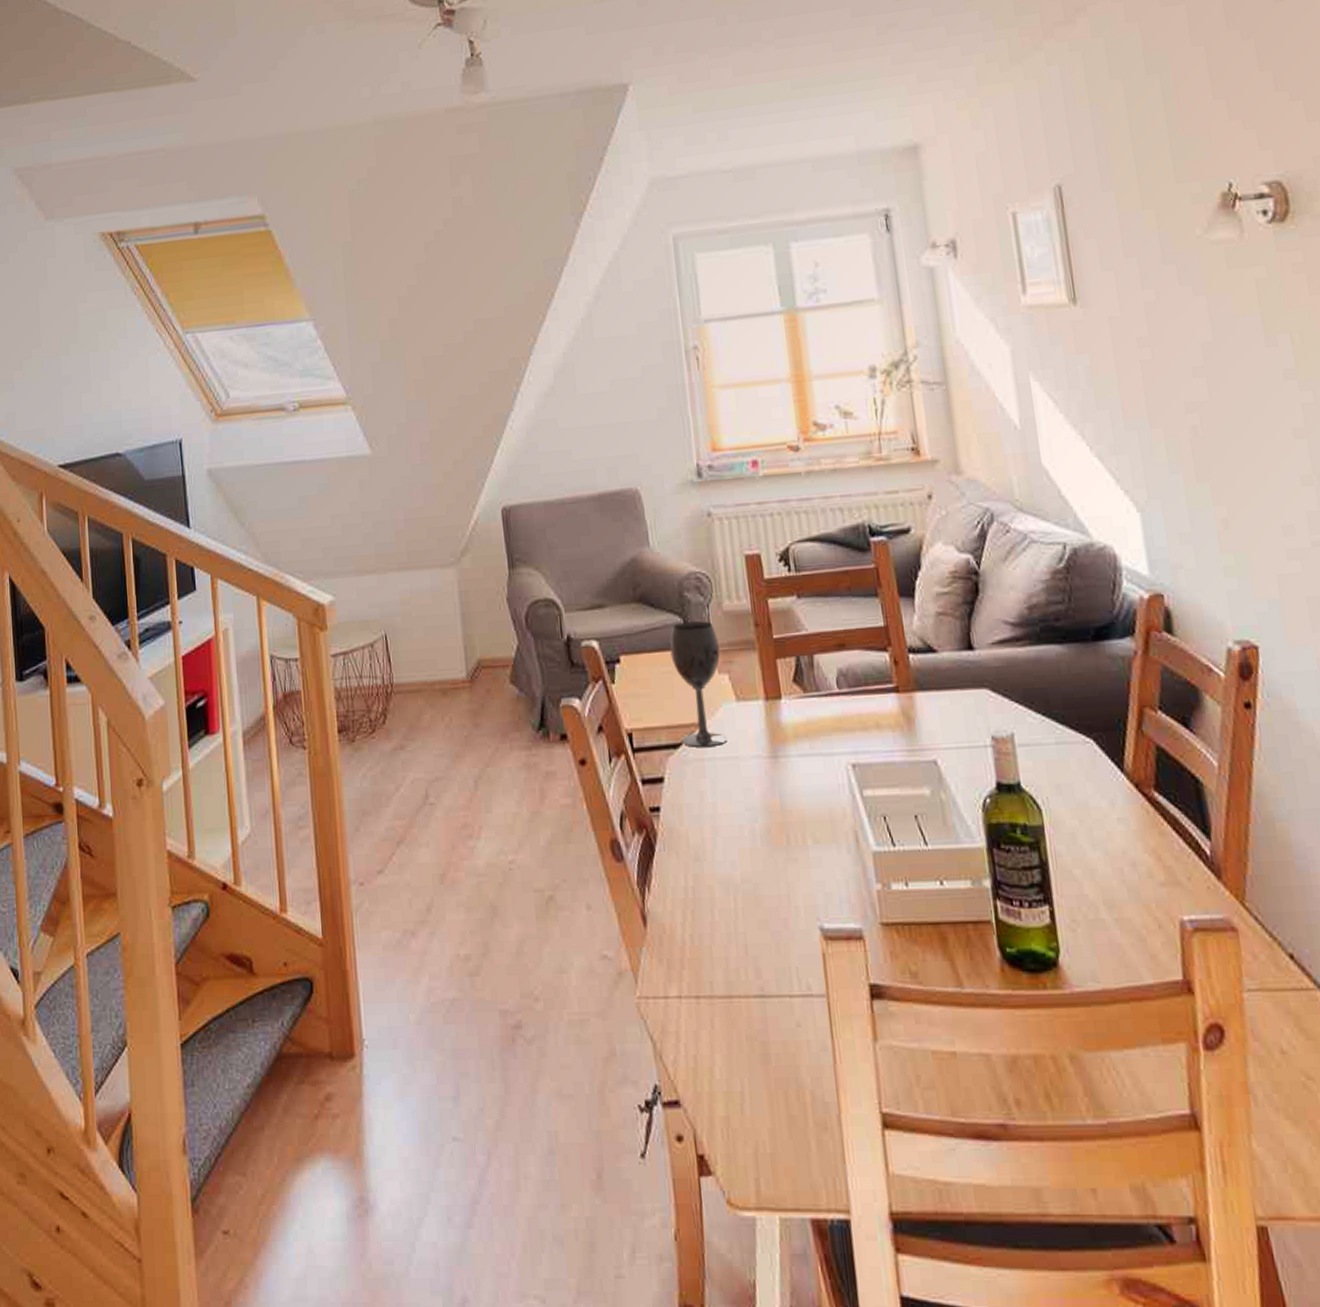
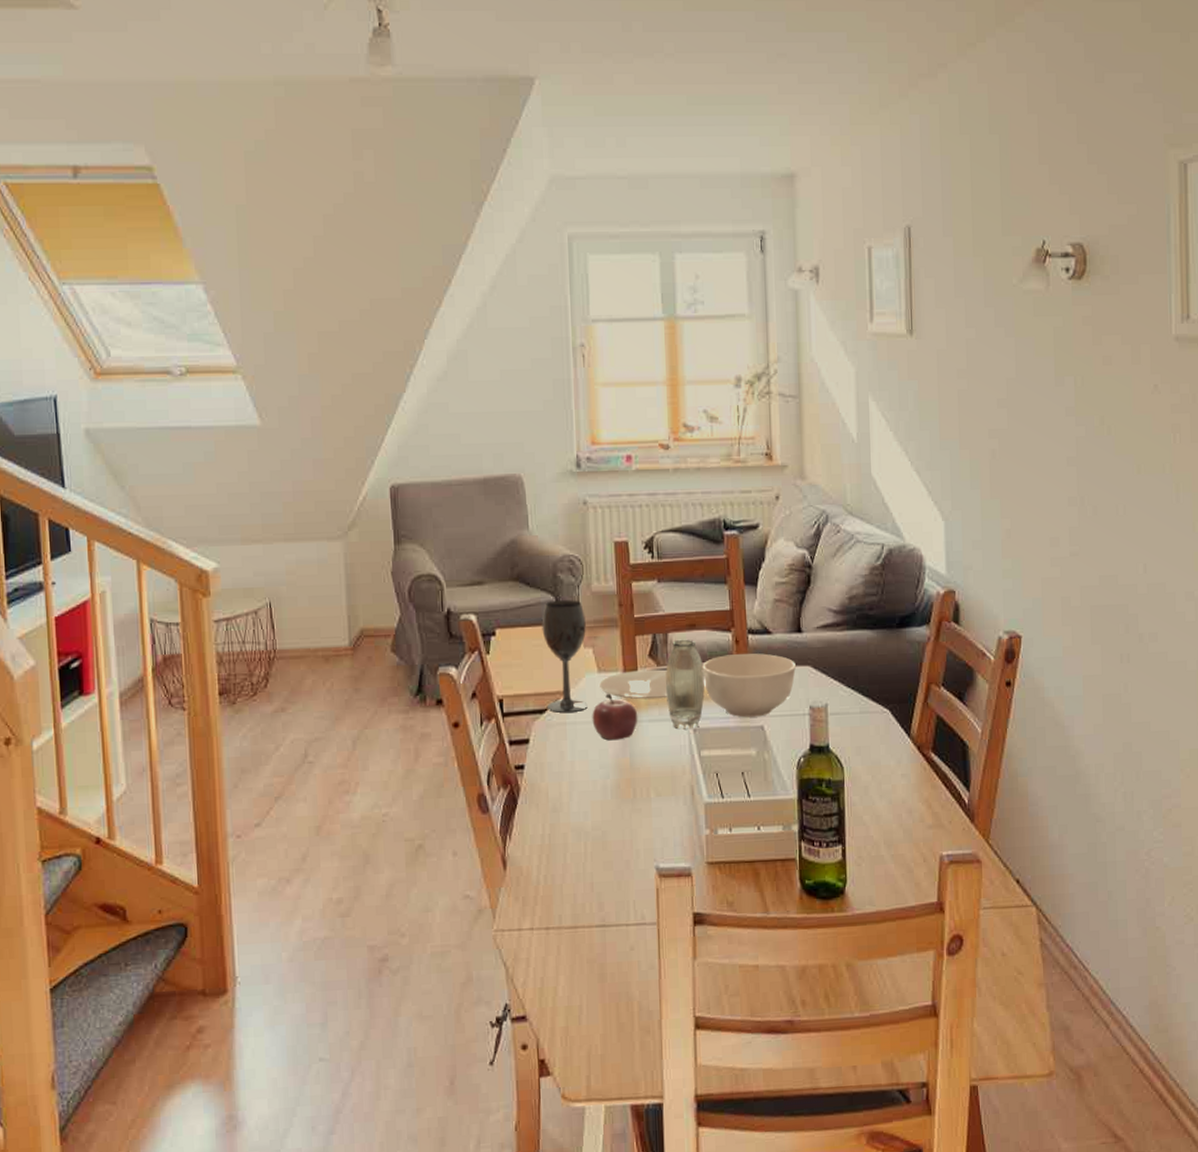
fruit: none [732,725,787,779] -> present [592,693,638,741]
plate: none [738,696,819,732] -> present [598,669,668,700]
vase: none [813,661,862,766] -> present [665,639,705,730]
bowl: none [857,675,971,751] -> present [702,653,796,718]

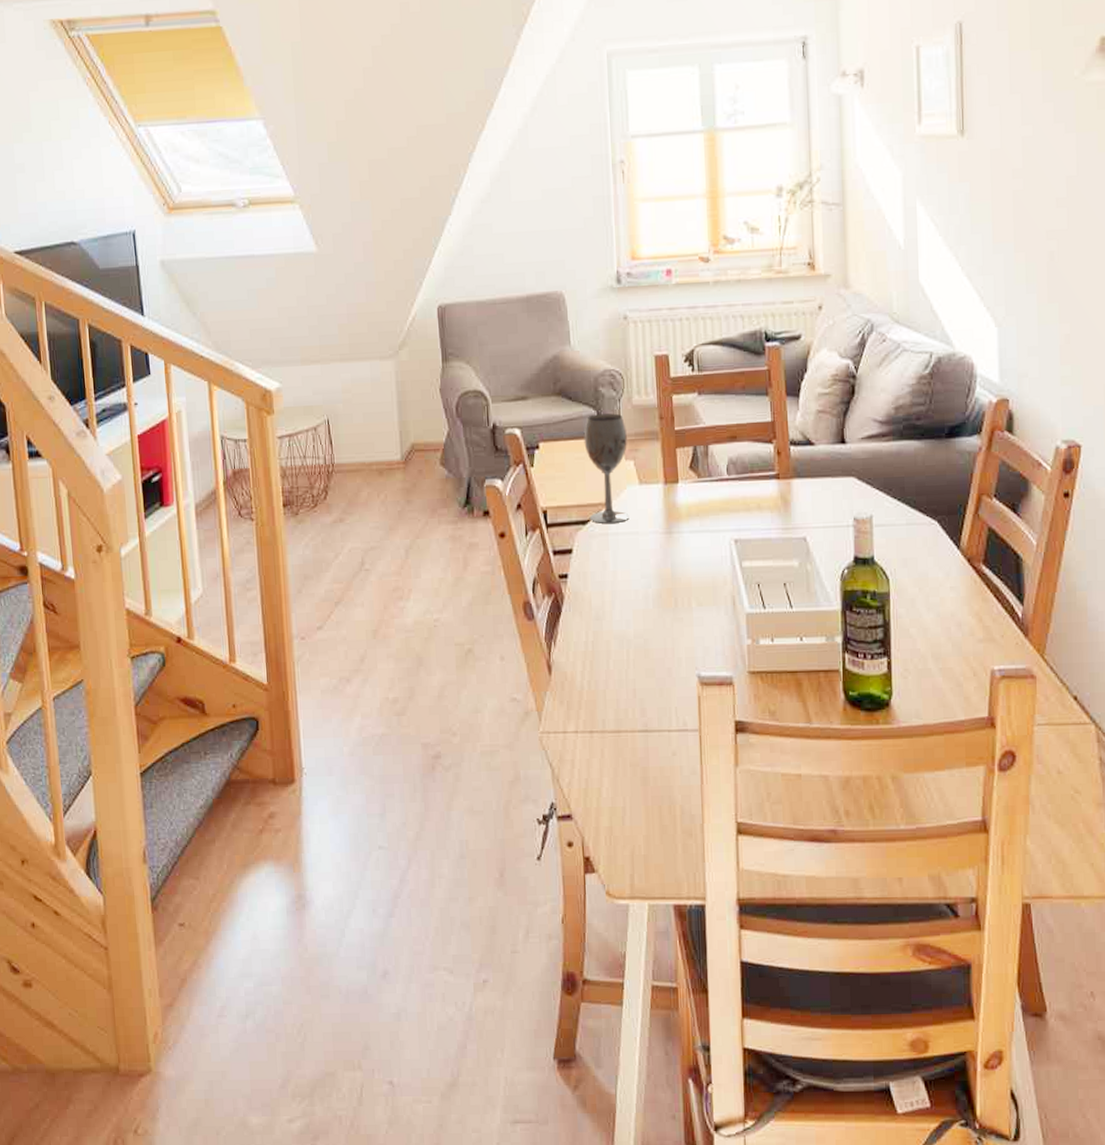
fruit: present [592,693,638,741] -> none [633,505,679,551]
plate: present [598,669,668,700] -> none [640,481,709,511]
vase: present [665,639,705,730] -> none [706,451,746,541]
bowl: present [702,653,796,718] -> none [743,464,839,529]

